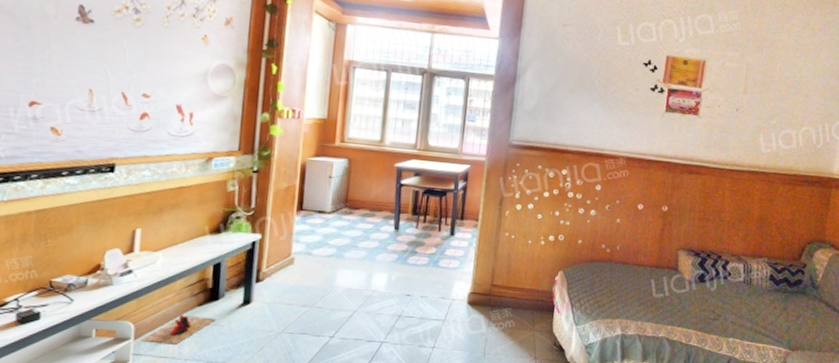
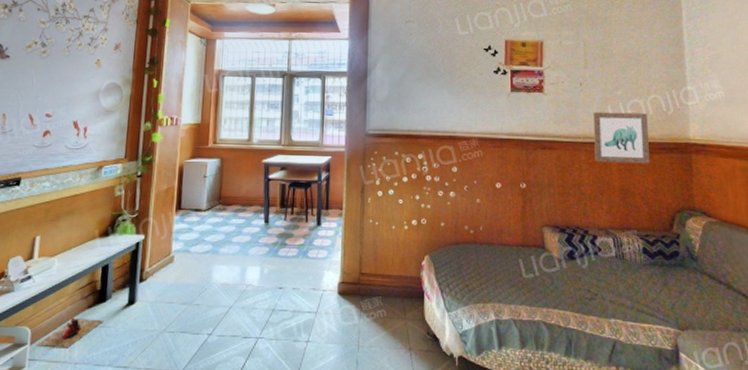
wall art: none [738,139,797,196] -> present [593,112,650,164]

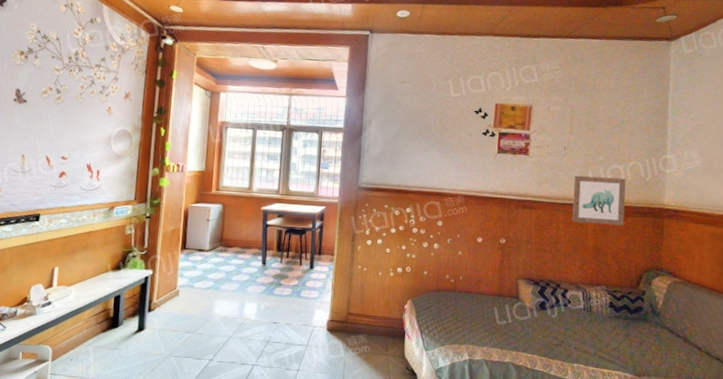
slippers: present [36,317,104,348] -> none [56,339,116,366]

